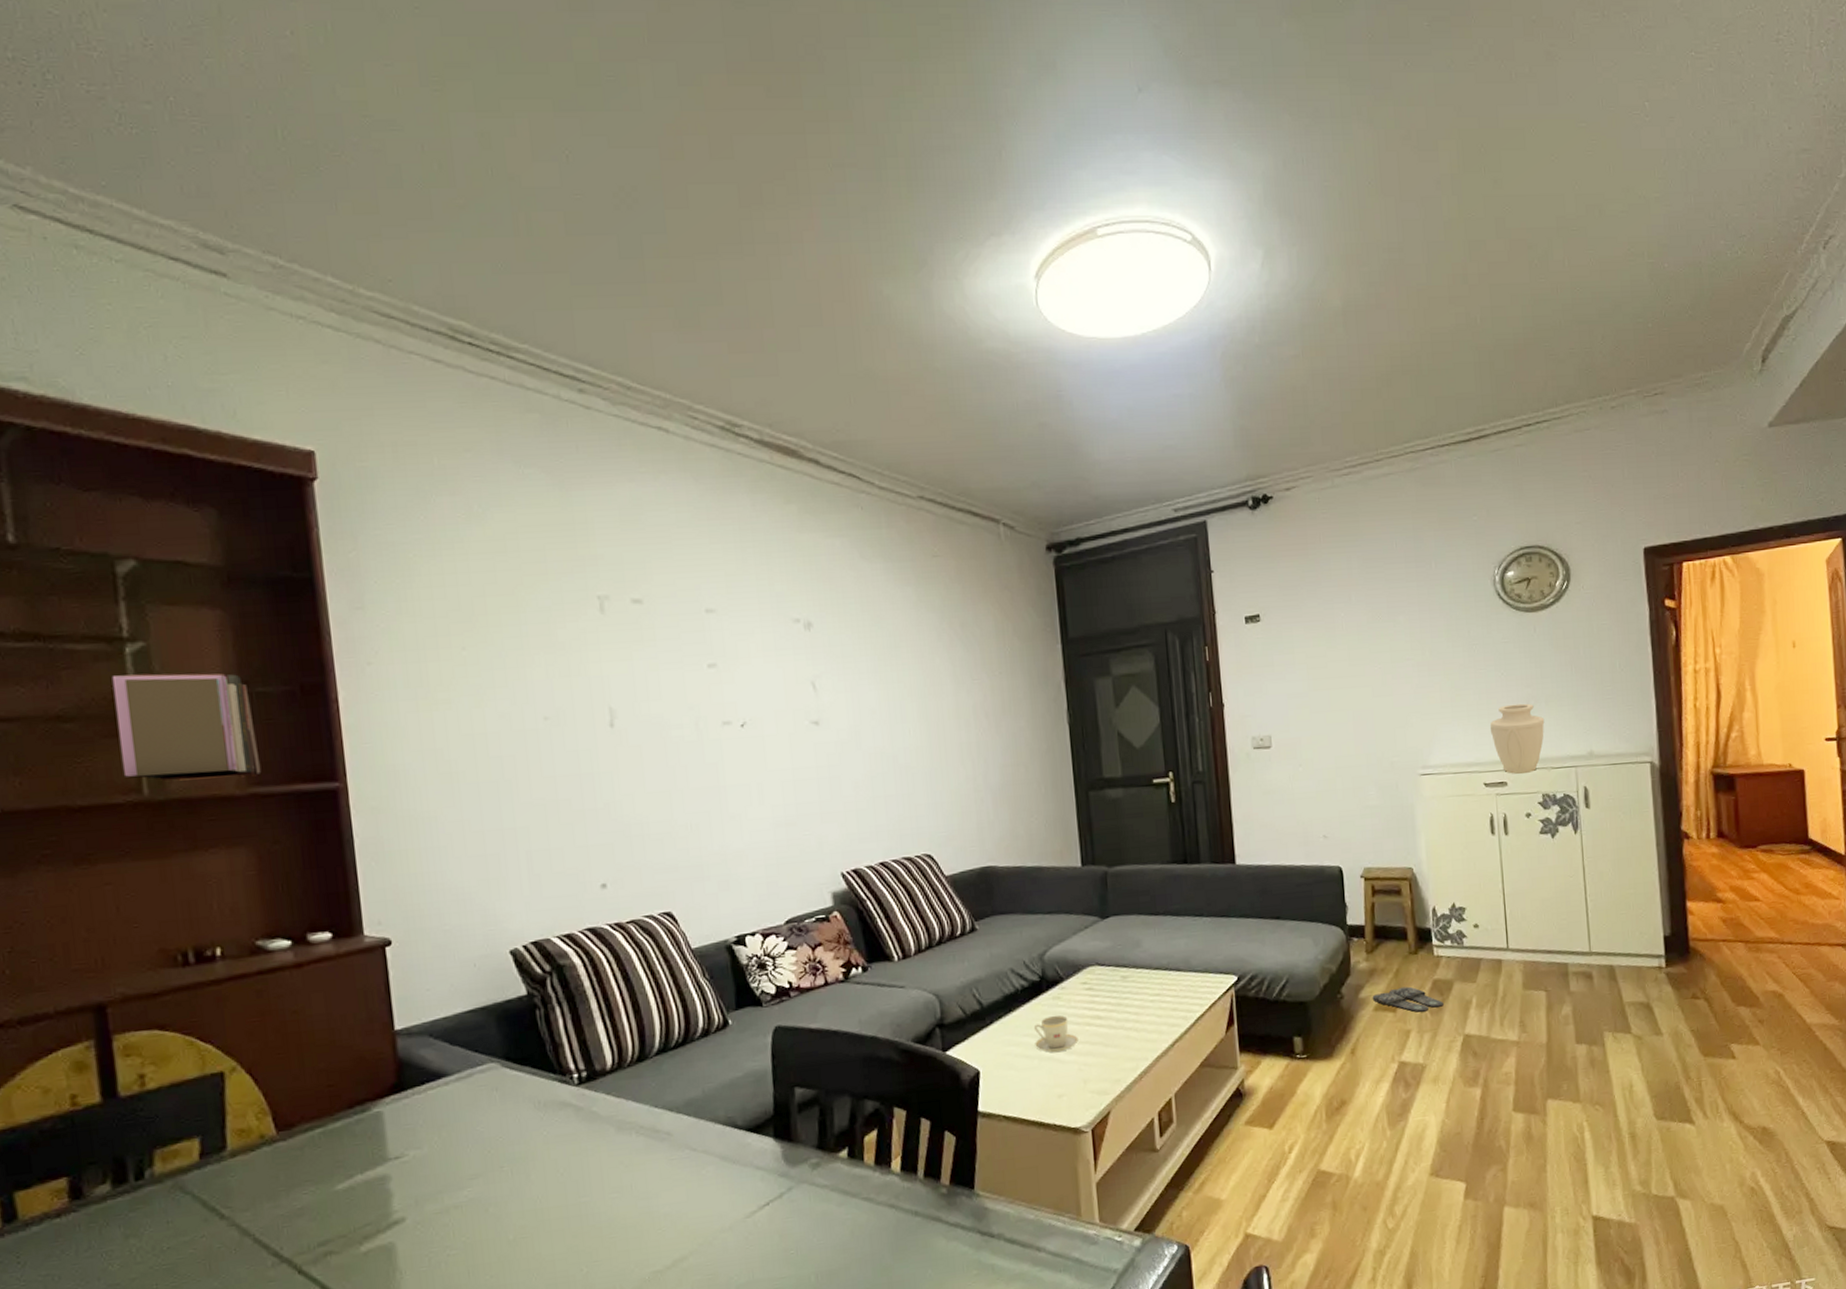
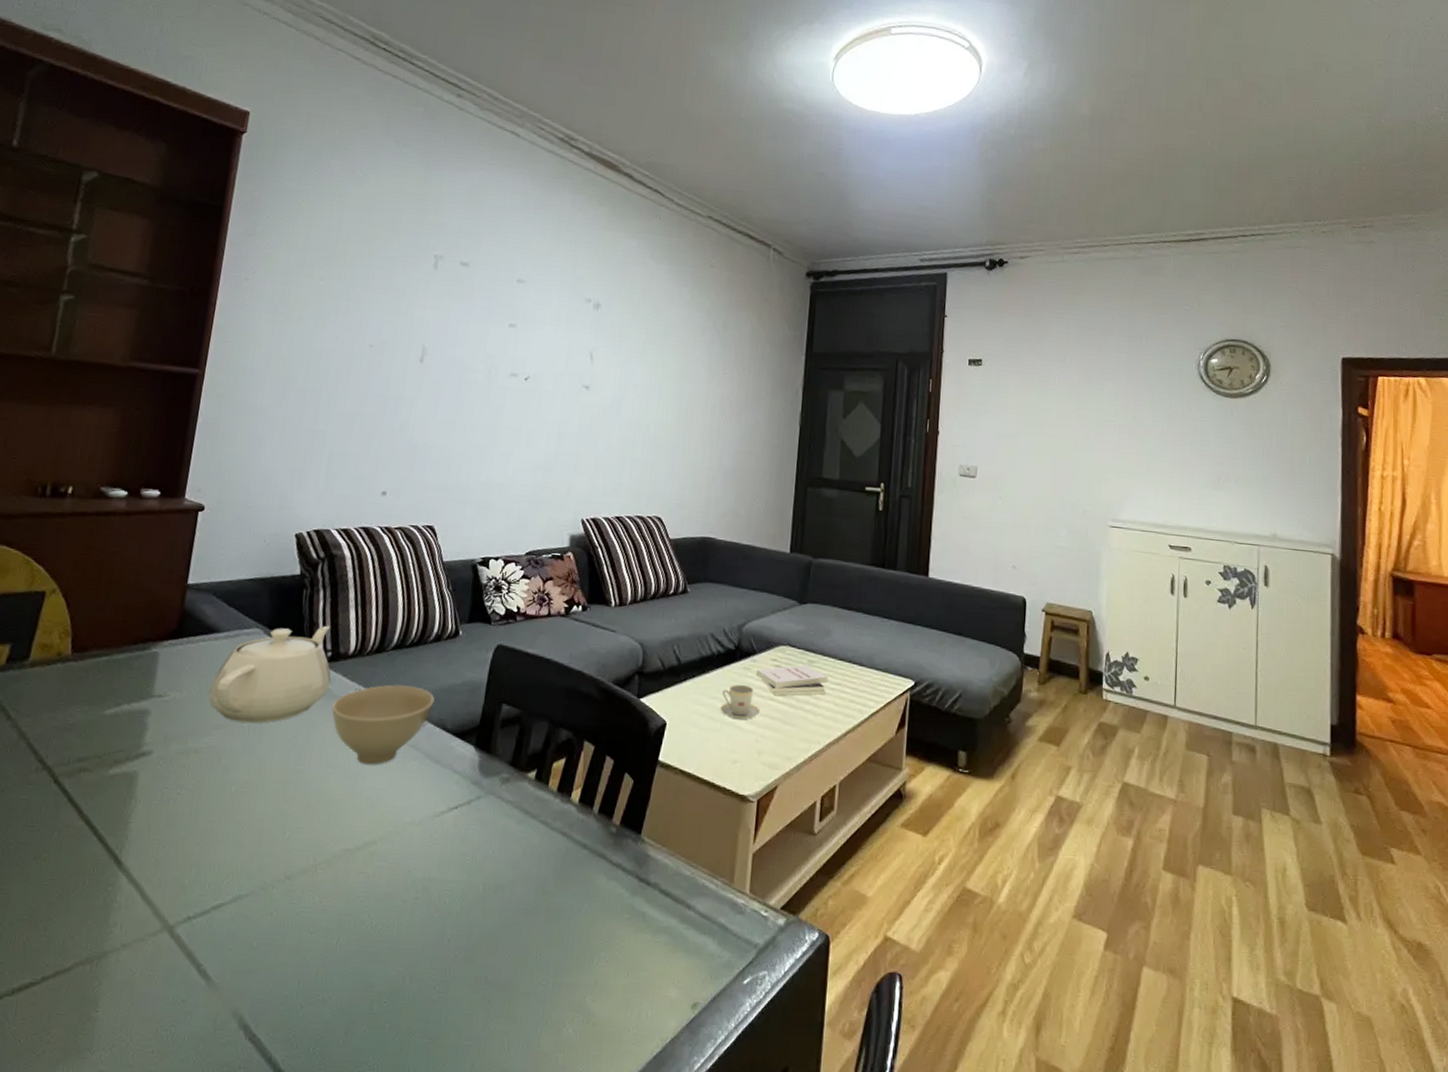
books: present [111,673,262,781] -> none [42,257,151,352]
teapot: none [453,1043,594,1168] -> present [208,625,332,724]
bowl: none [600,1089,717,1181] -> present [331,685,435,765]
books: none [1068,981,1146,1021] -> present [757,664,828,697]
slippers: present [1373,986,1444,1012] -> none [1039,723,1106,752]
vase: present [1490,703,1545,775] -> none [1181,477,1233,544]

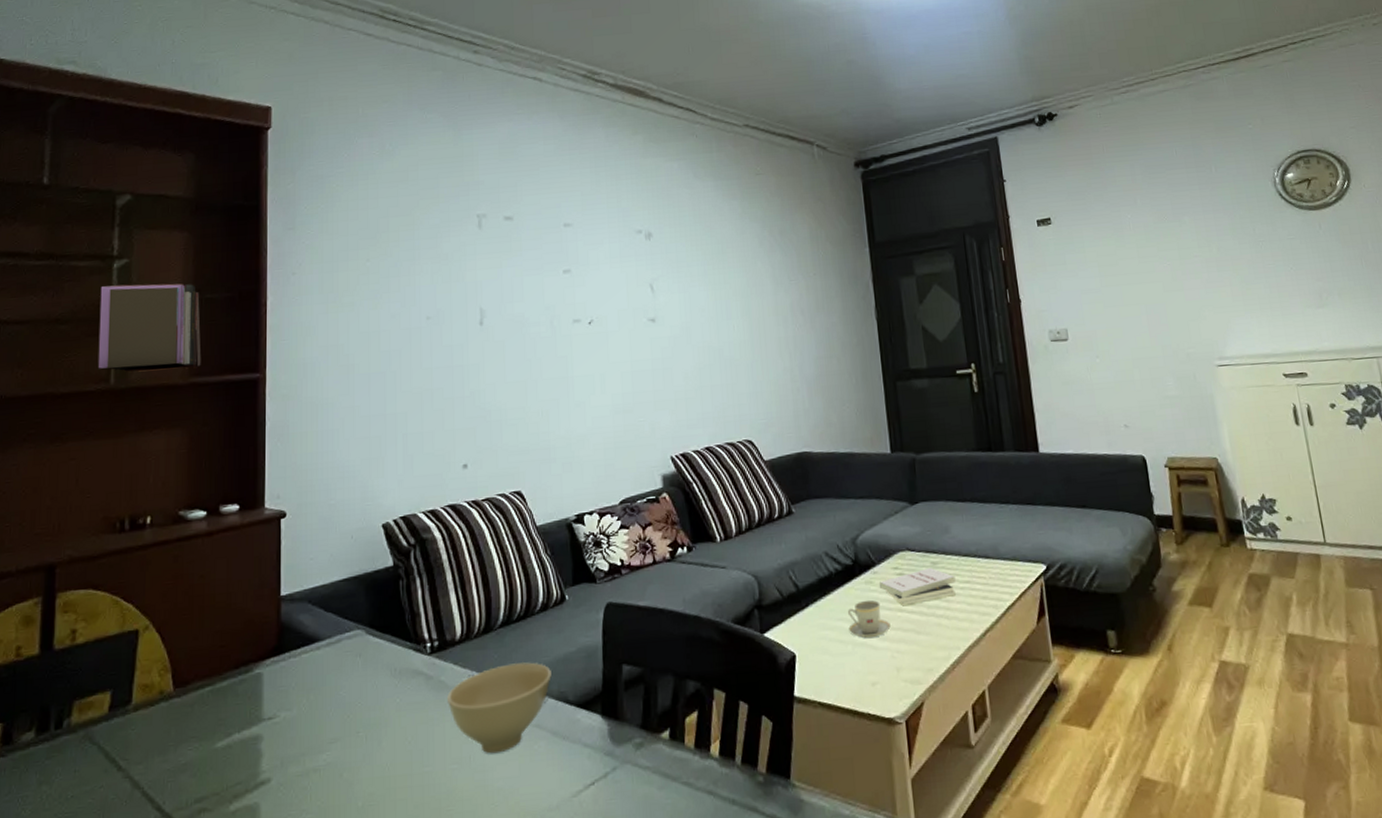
books: none [42,257,151,352] -> present [98,283,201,372]
teapot: present [208,625,332,724] -> none [319,613,443,733]

